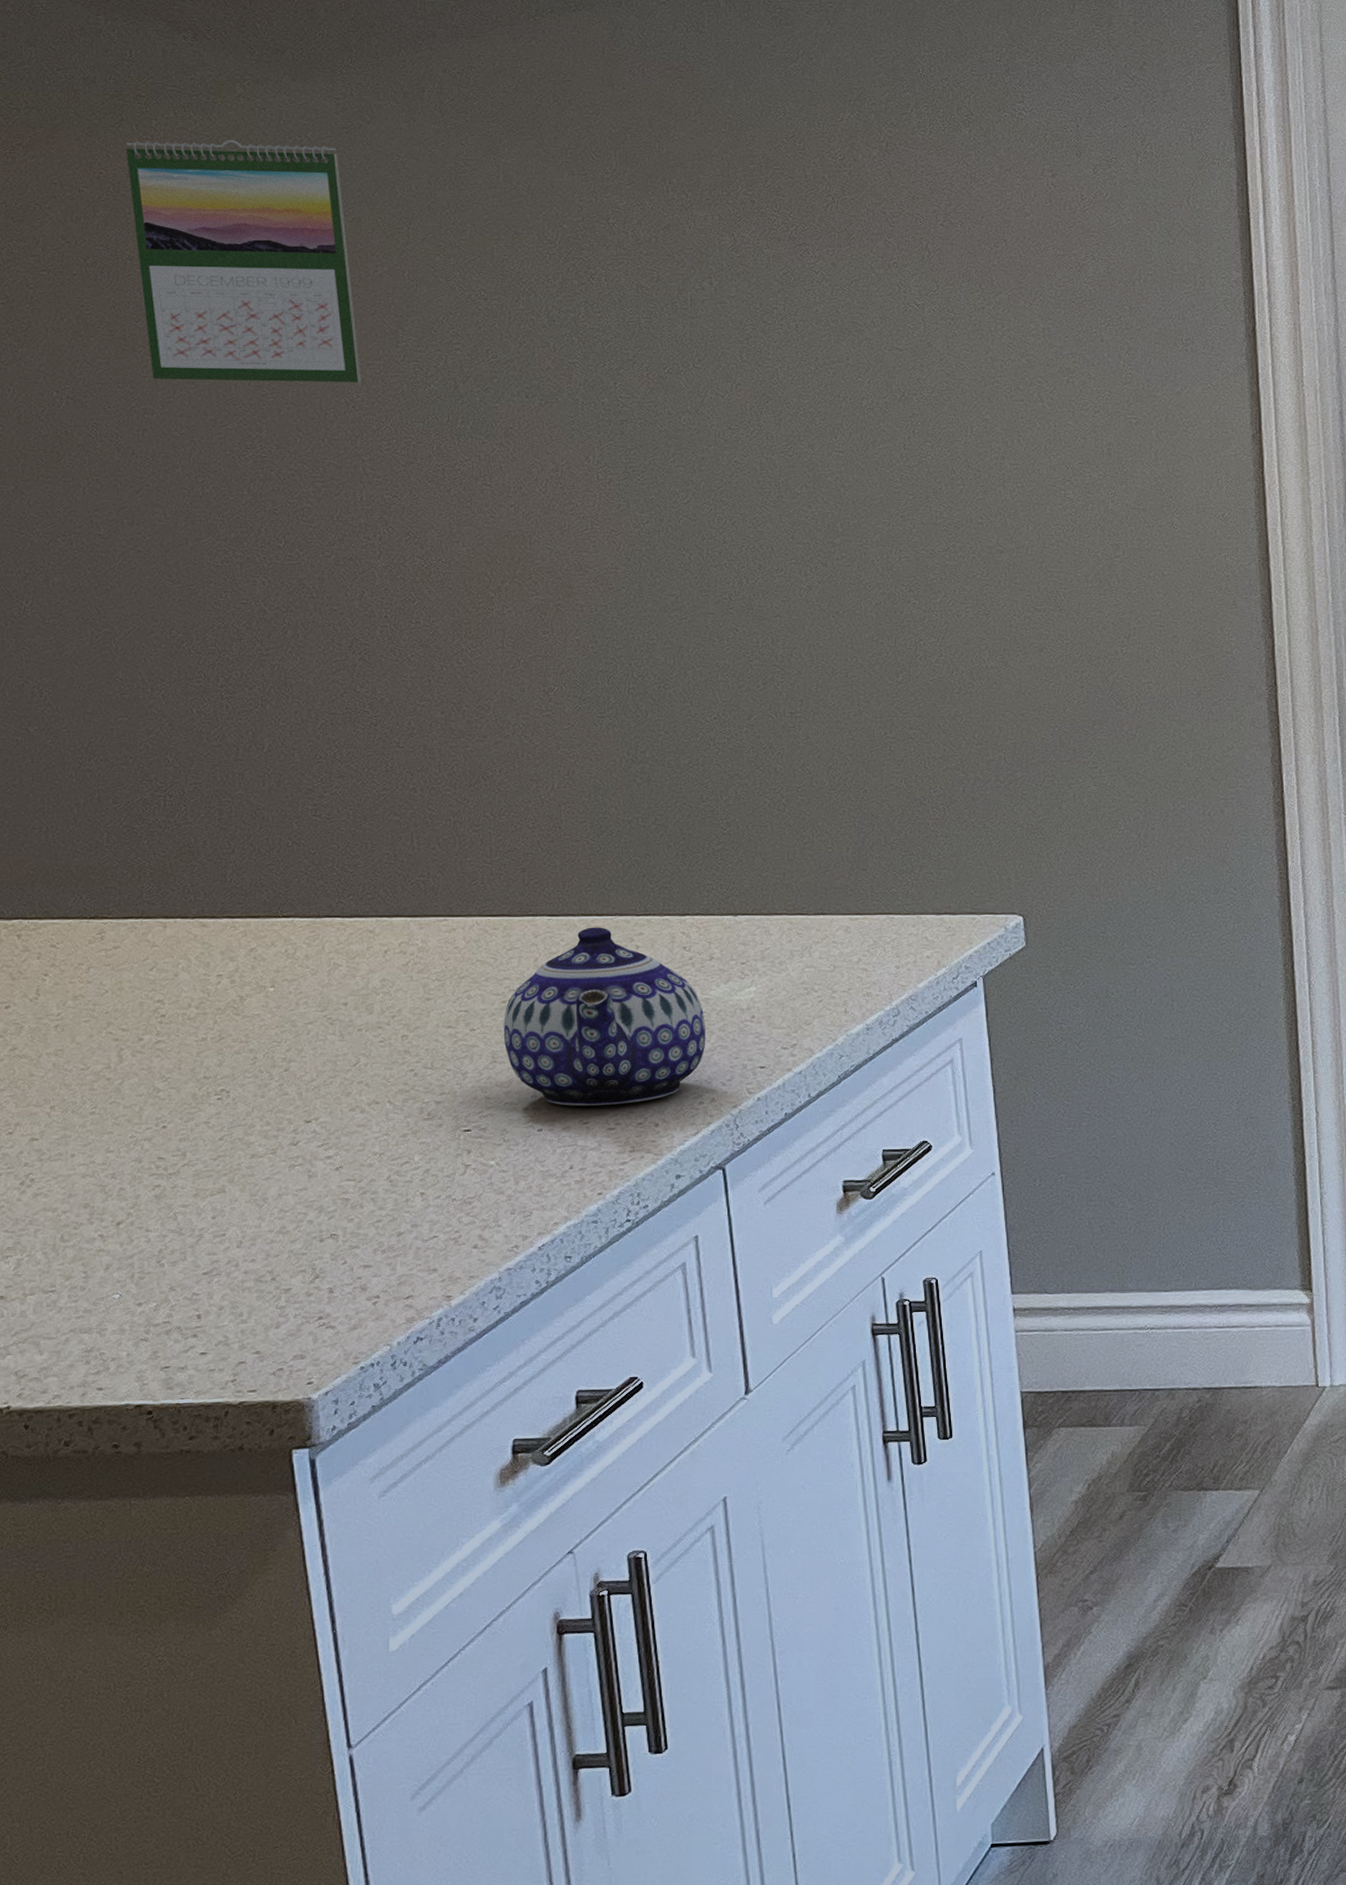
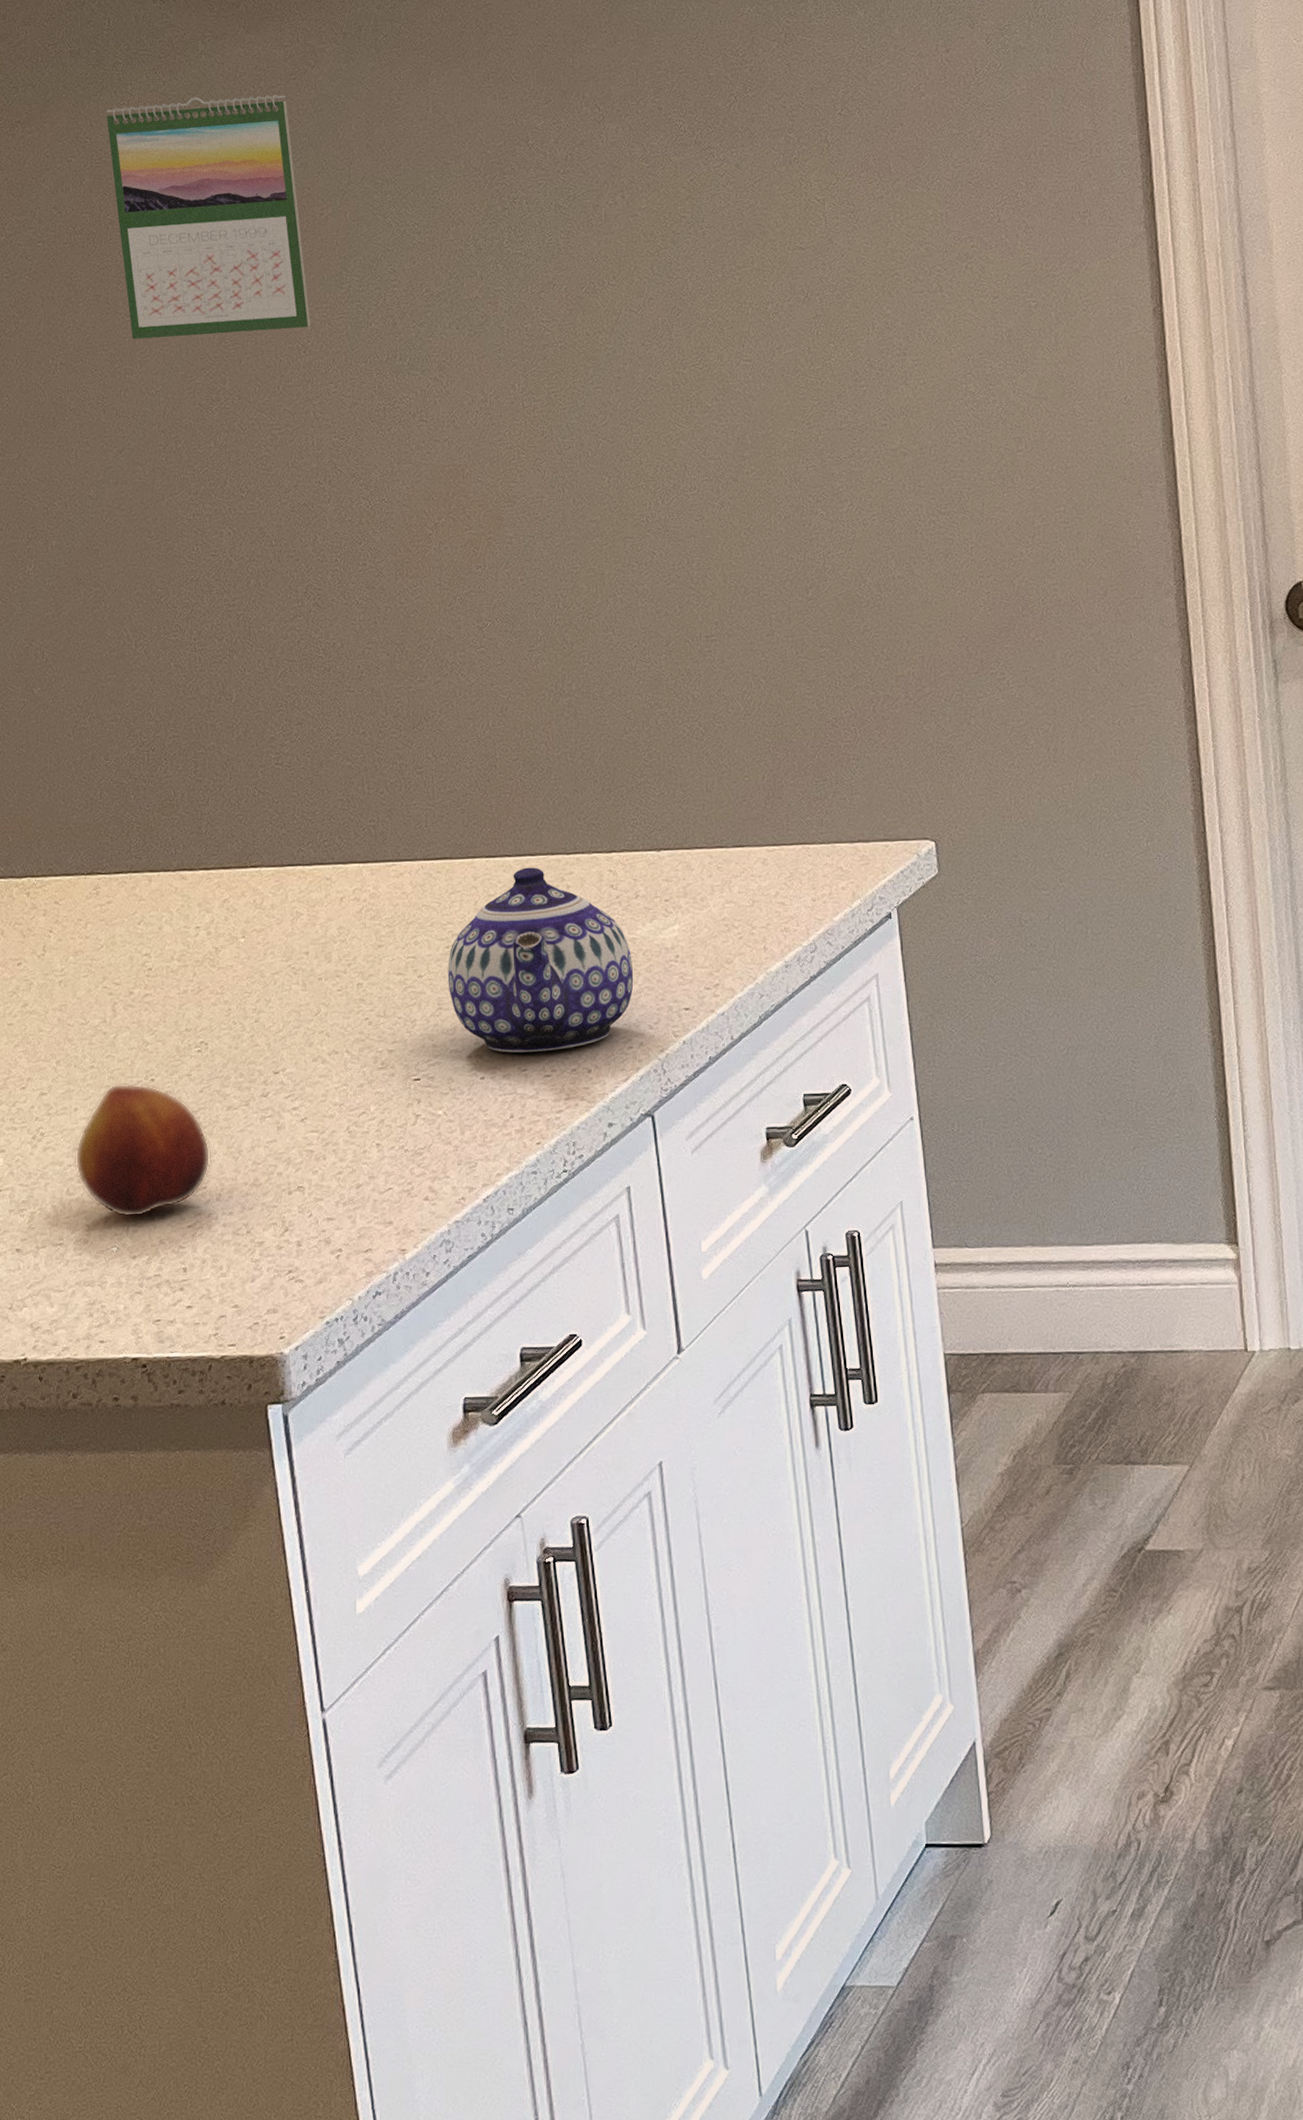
fruit: none [71,1130,231,1265] -> present [75,1083,211,1218]

